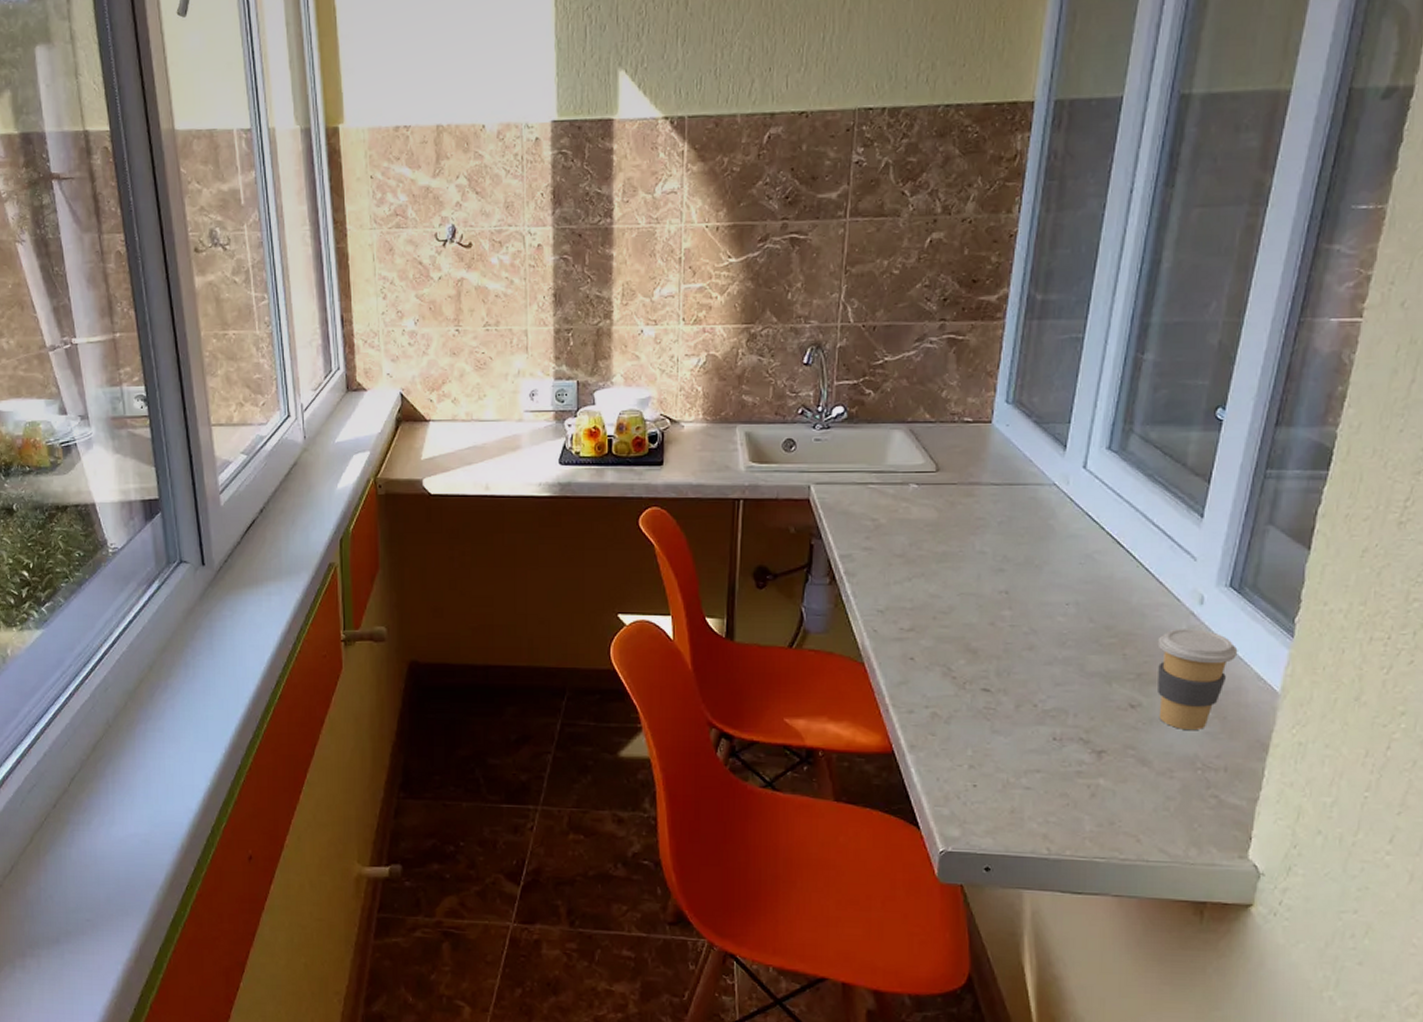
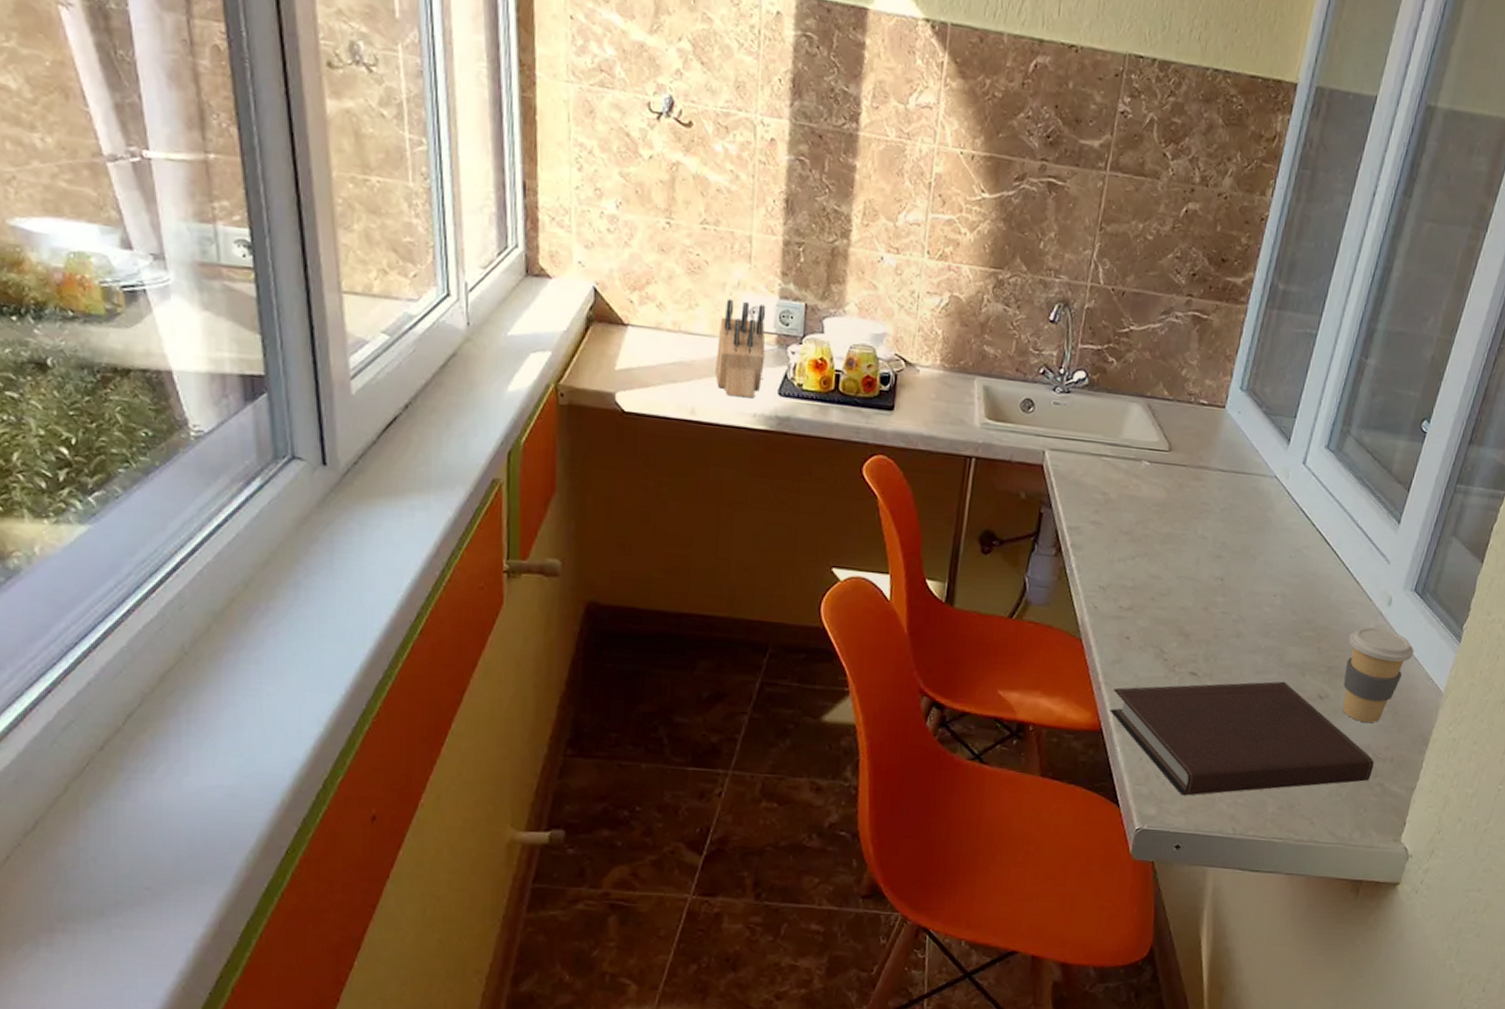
knife block: none [504,386,545,470] -> present [715,299,766,398]
notebook: none [900,692,1204,816] -> present [1110,681,1374,796]

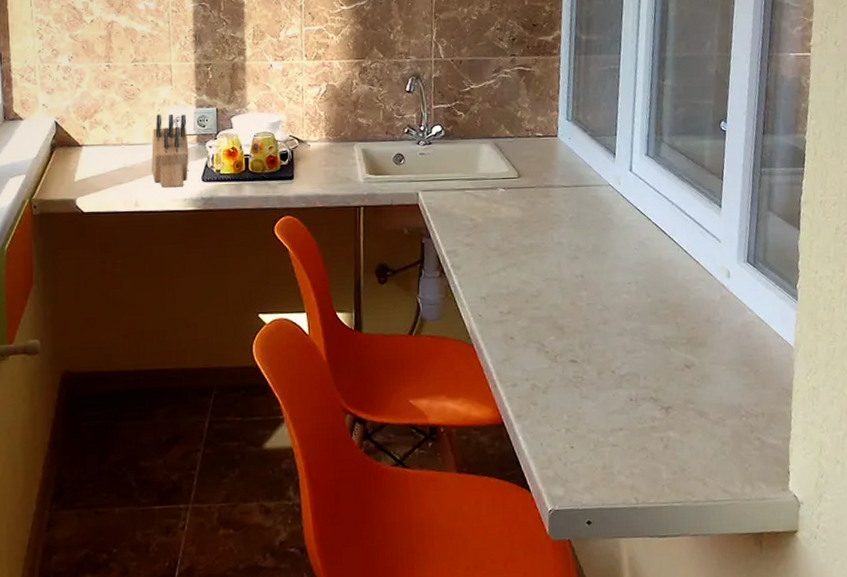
notebook: present [1110,681,1374,796] -> none [507,356,749,474]
coffee cup: present [1342,627,1415,723] -> none [700,298,760,384]

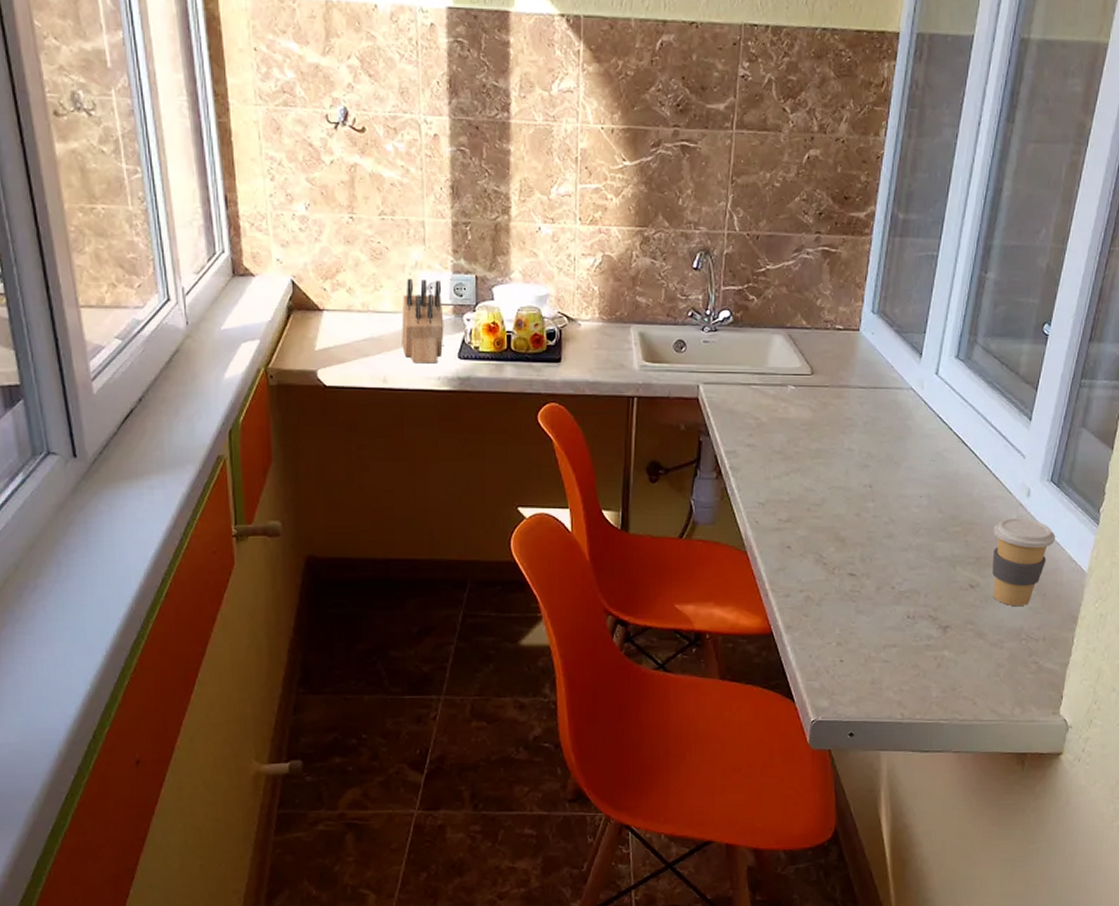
coffee cup: none [700,298,760,384] -> present [992,518,1056,607]

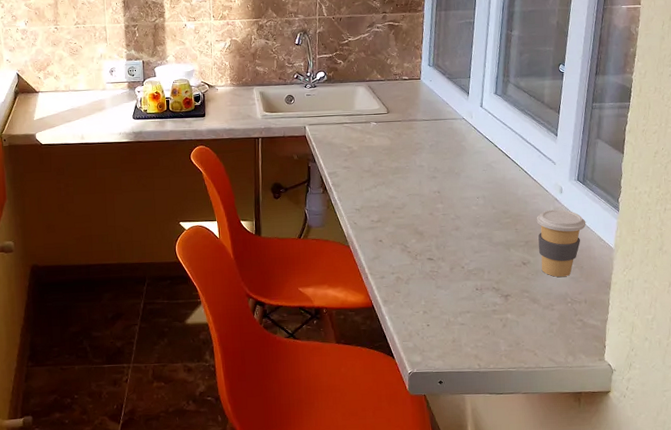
knife block: present [402,278,444,364] -> none [93,66,122,125]

